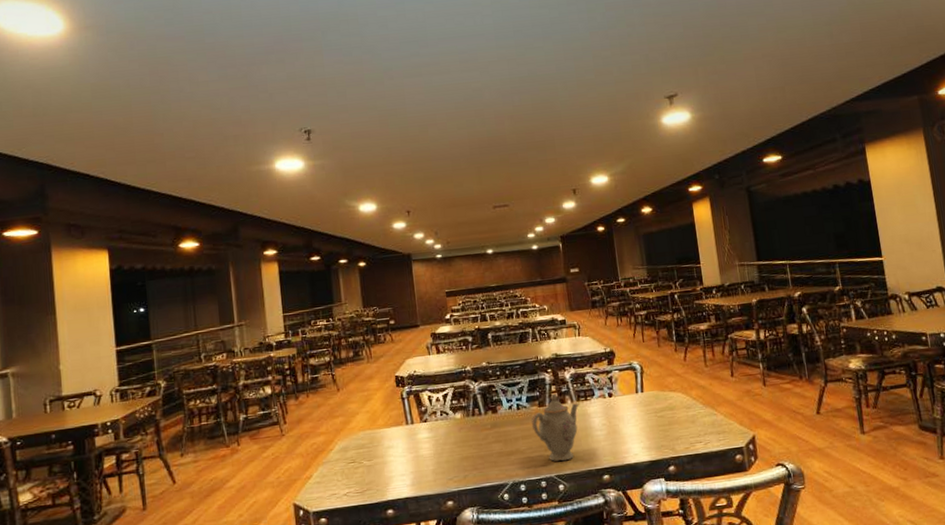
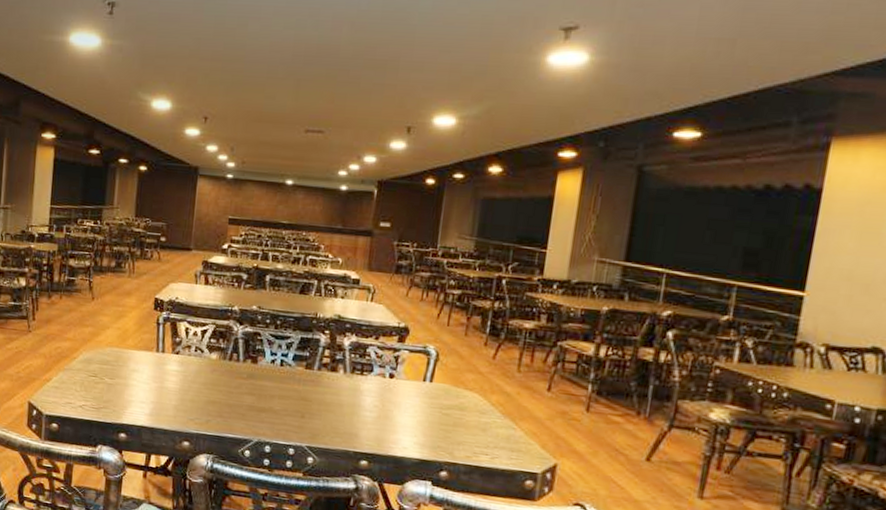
teapot: present [531,393,580,462] -> none [292,358,353,434]

